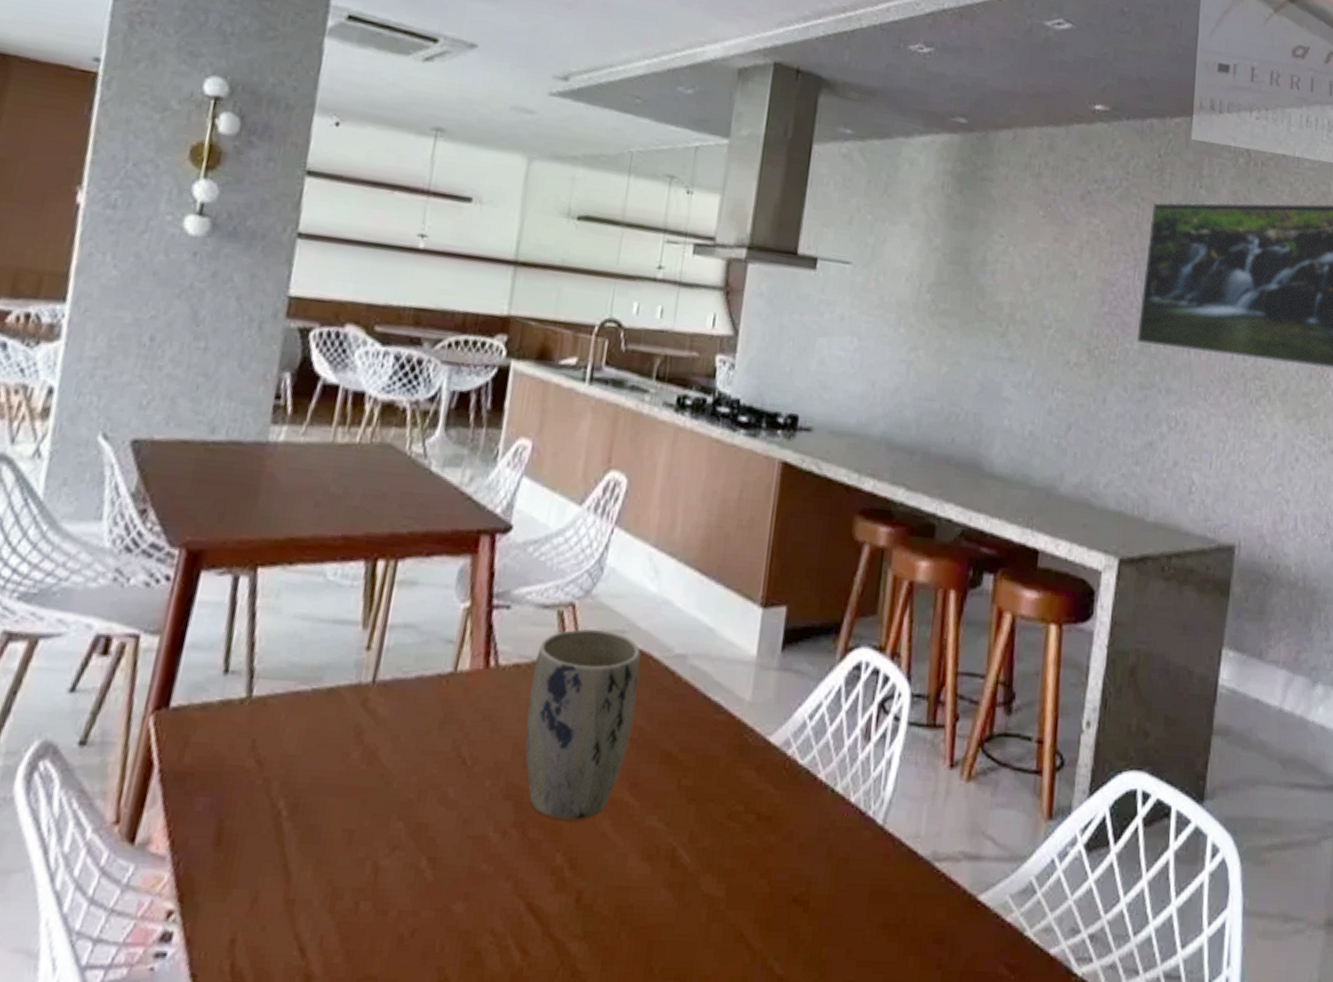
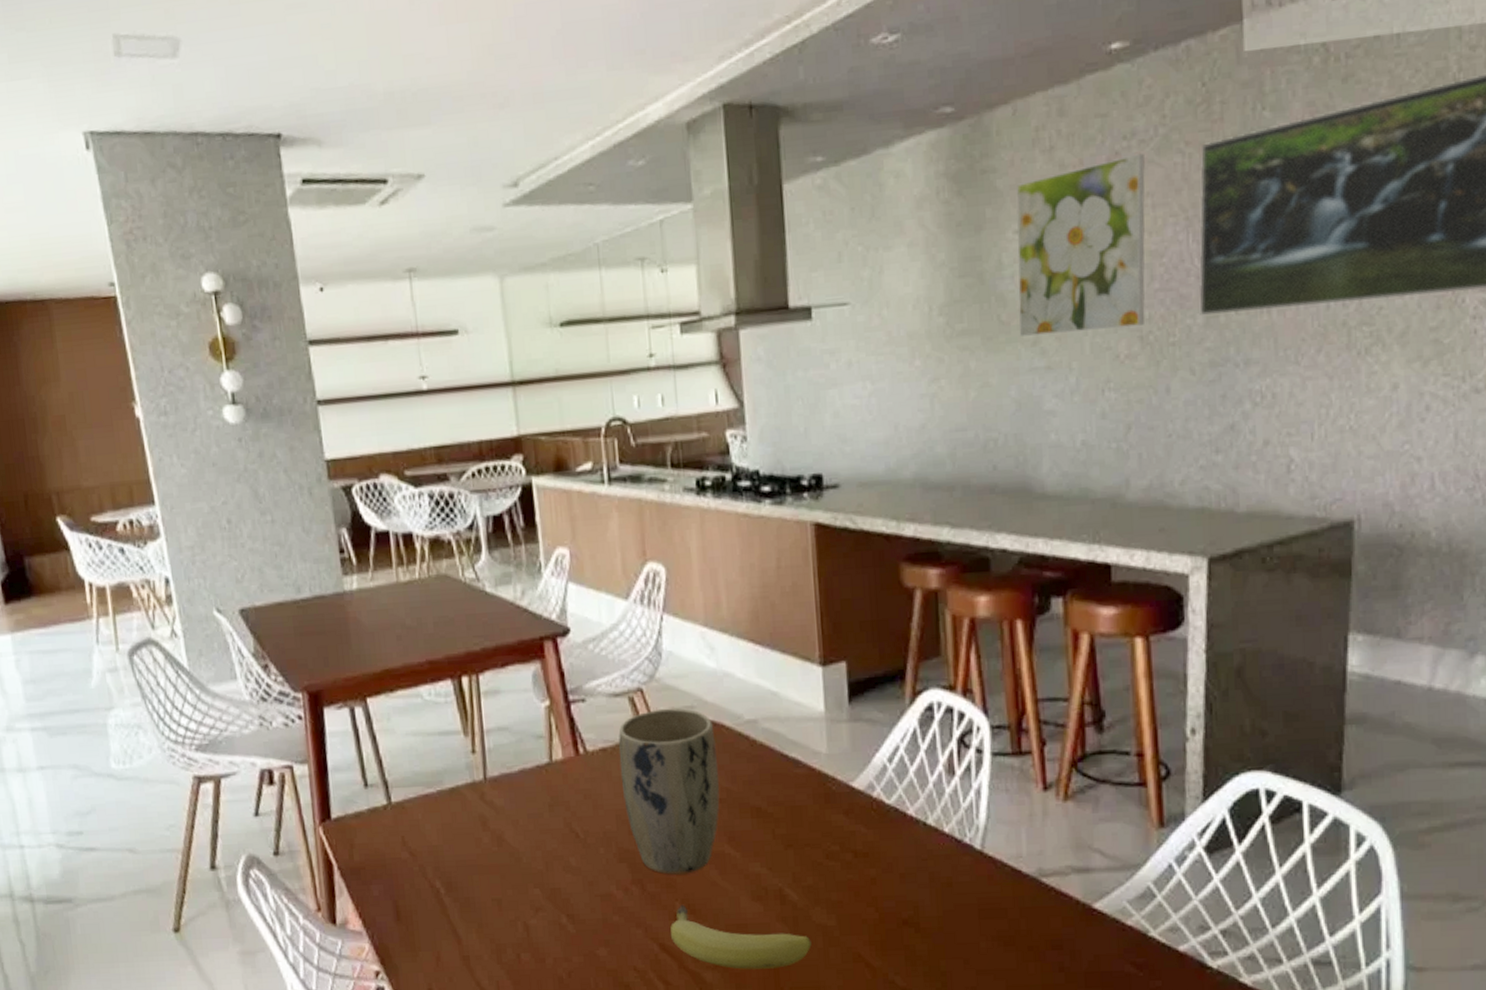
fruit: none [542,856,695,943] -> present [670,904,812,970]
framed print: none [991,196,1110,340] -> present [1016,153,1145,337]

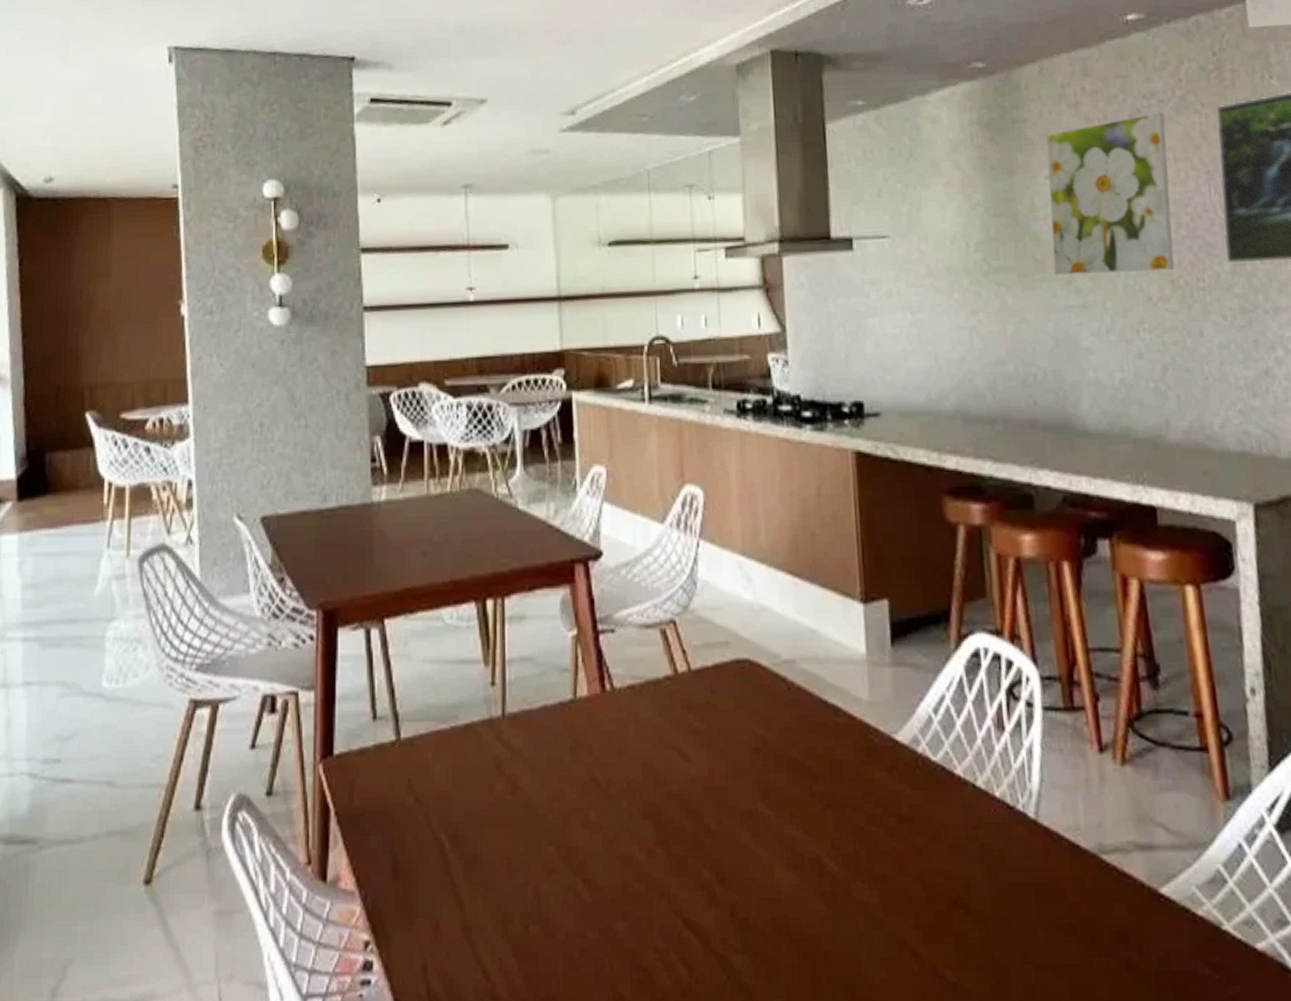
plant pot: present [618,708,720,875] -> none [647,643,755,835]
fruit: present [670,904,812,970] -> none [697,871,852,954]

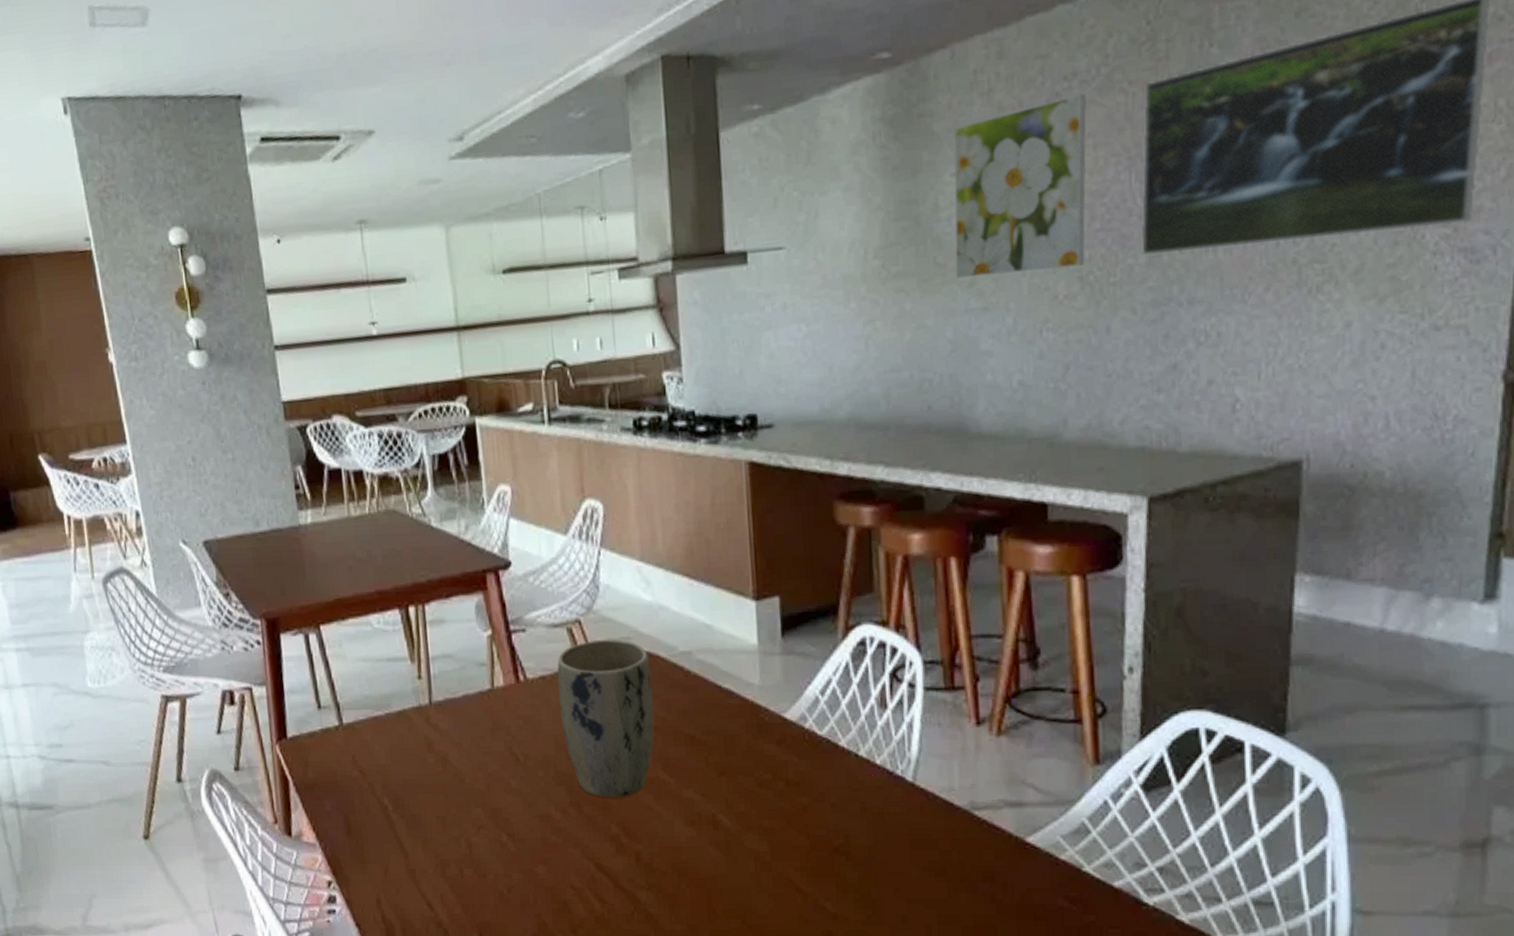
plant pot: none [647,643,755,835] -> present [557,639,655,798]

